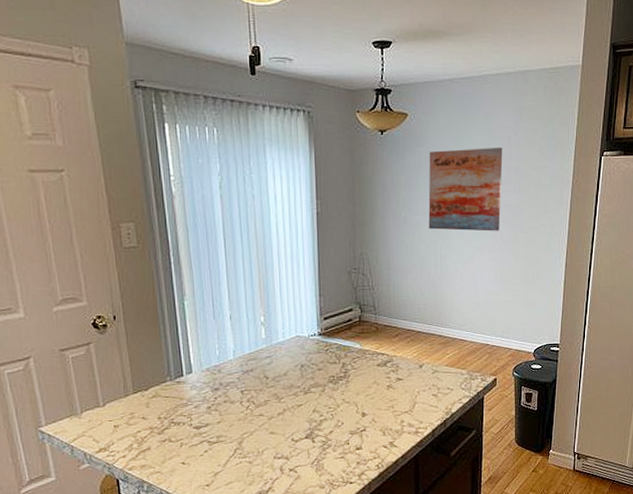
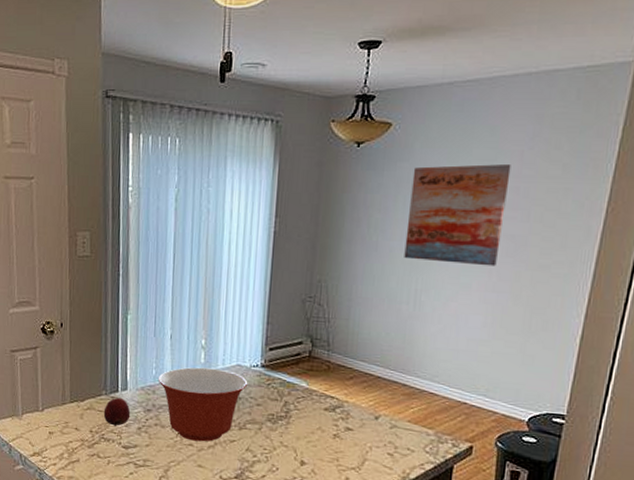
apple: none [170,381,199,409] -> present [103,397,131,426]
mixing bowl: none [222,342,308,411] -> present [158,367,248,442]

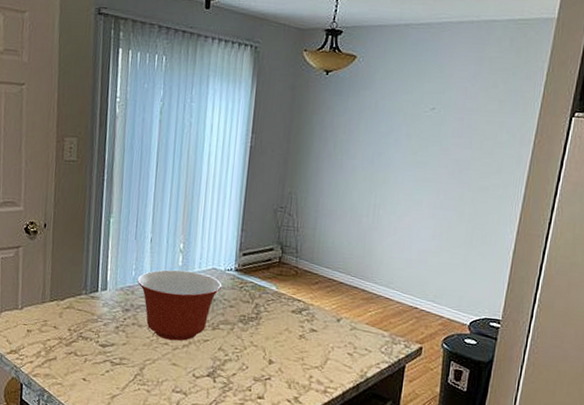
apple: present [103,397,131,426] -> none [82,297,109,325]
wall art: present [404,164,511,267] -> none [365,95,457,186]

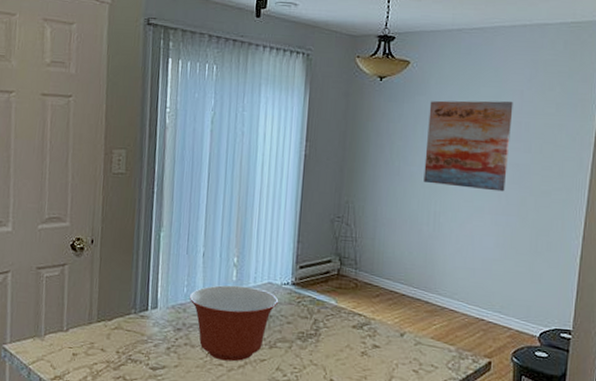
wall art: none [365,95,457,186] -> present [423,100,513,192]

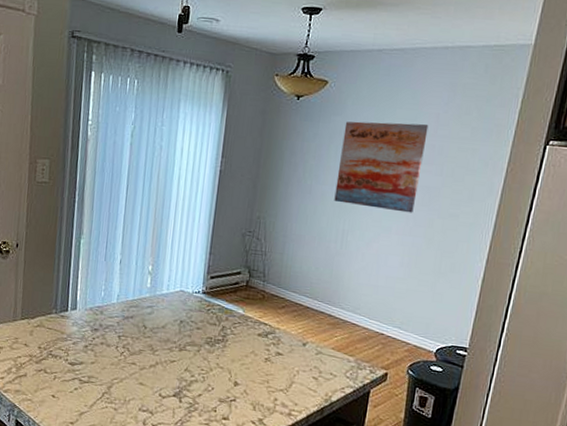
mixing bowl: present [189,285,279,362] -> none [106,291,190,361]

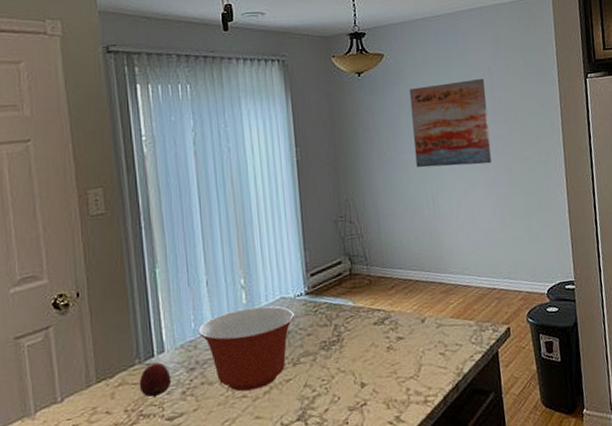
apple: none [52,316,79,344] -> present [139,362,172,398]
mixing bowl: none [106,291,190,361] -> present [198,306,295,392]

